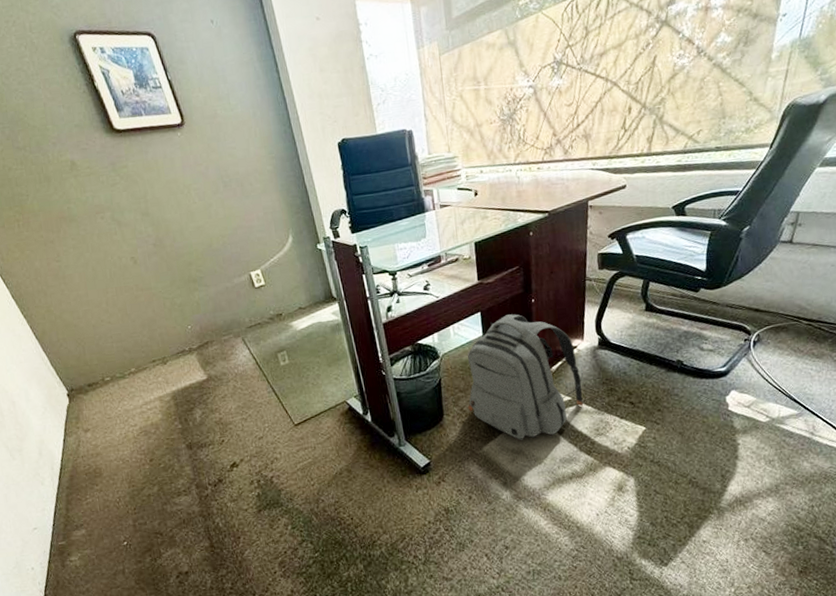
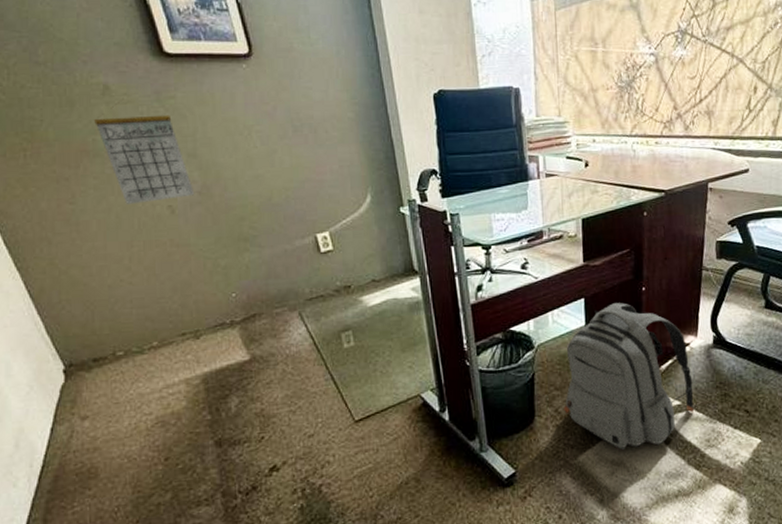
calendar: none [67,171,151,259] -> present [94,98,195,204]

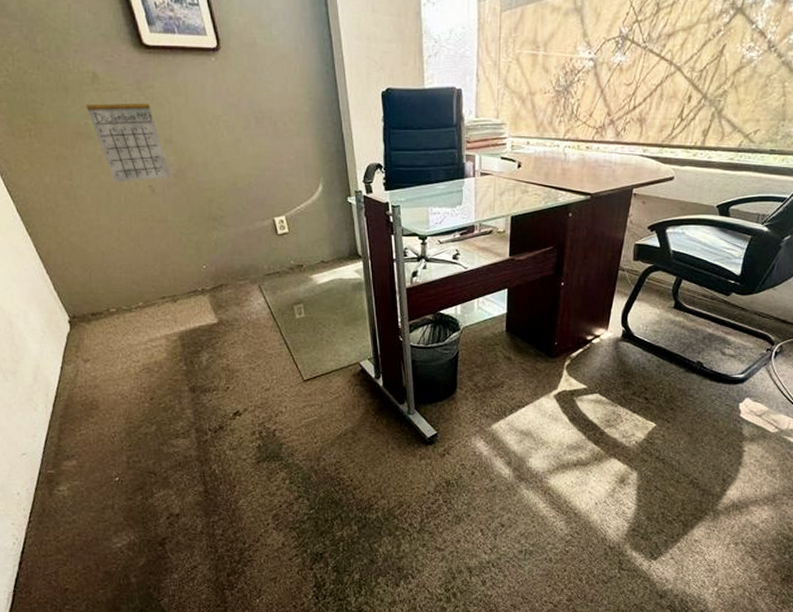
backpack: present [563,303,694,450] -> none [481,295,600,422]

